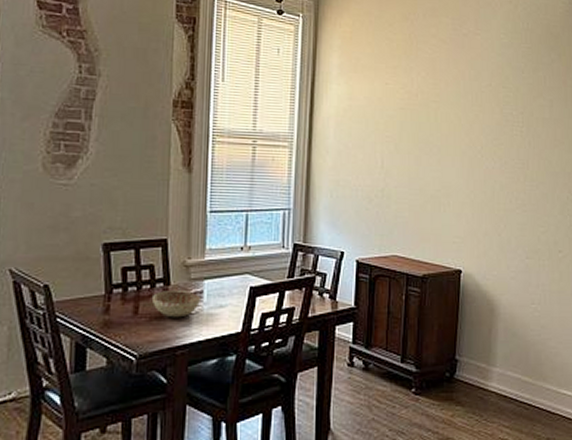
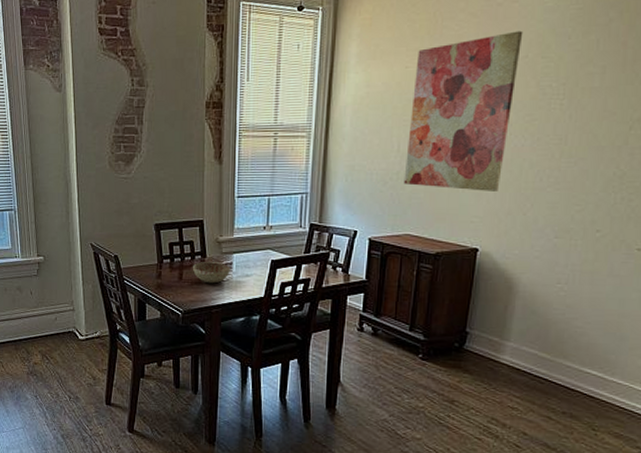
wall art: none [388,60,486,212] -> present [403,30,523,191]

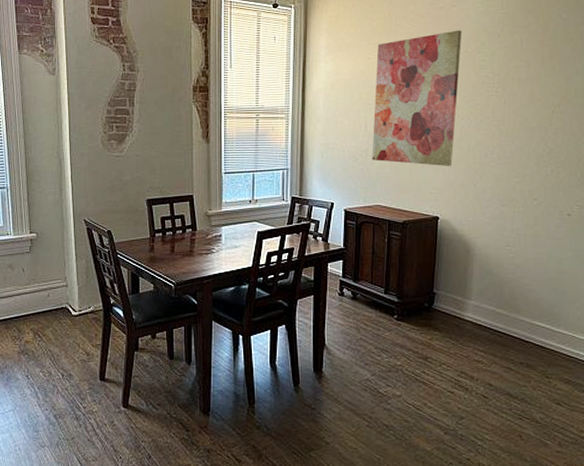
decorative bowl: present [192,261,230,284] -> none [183,233,219,255]

